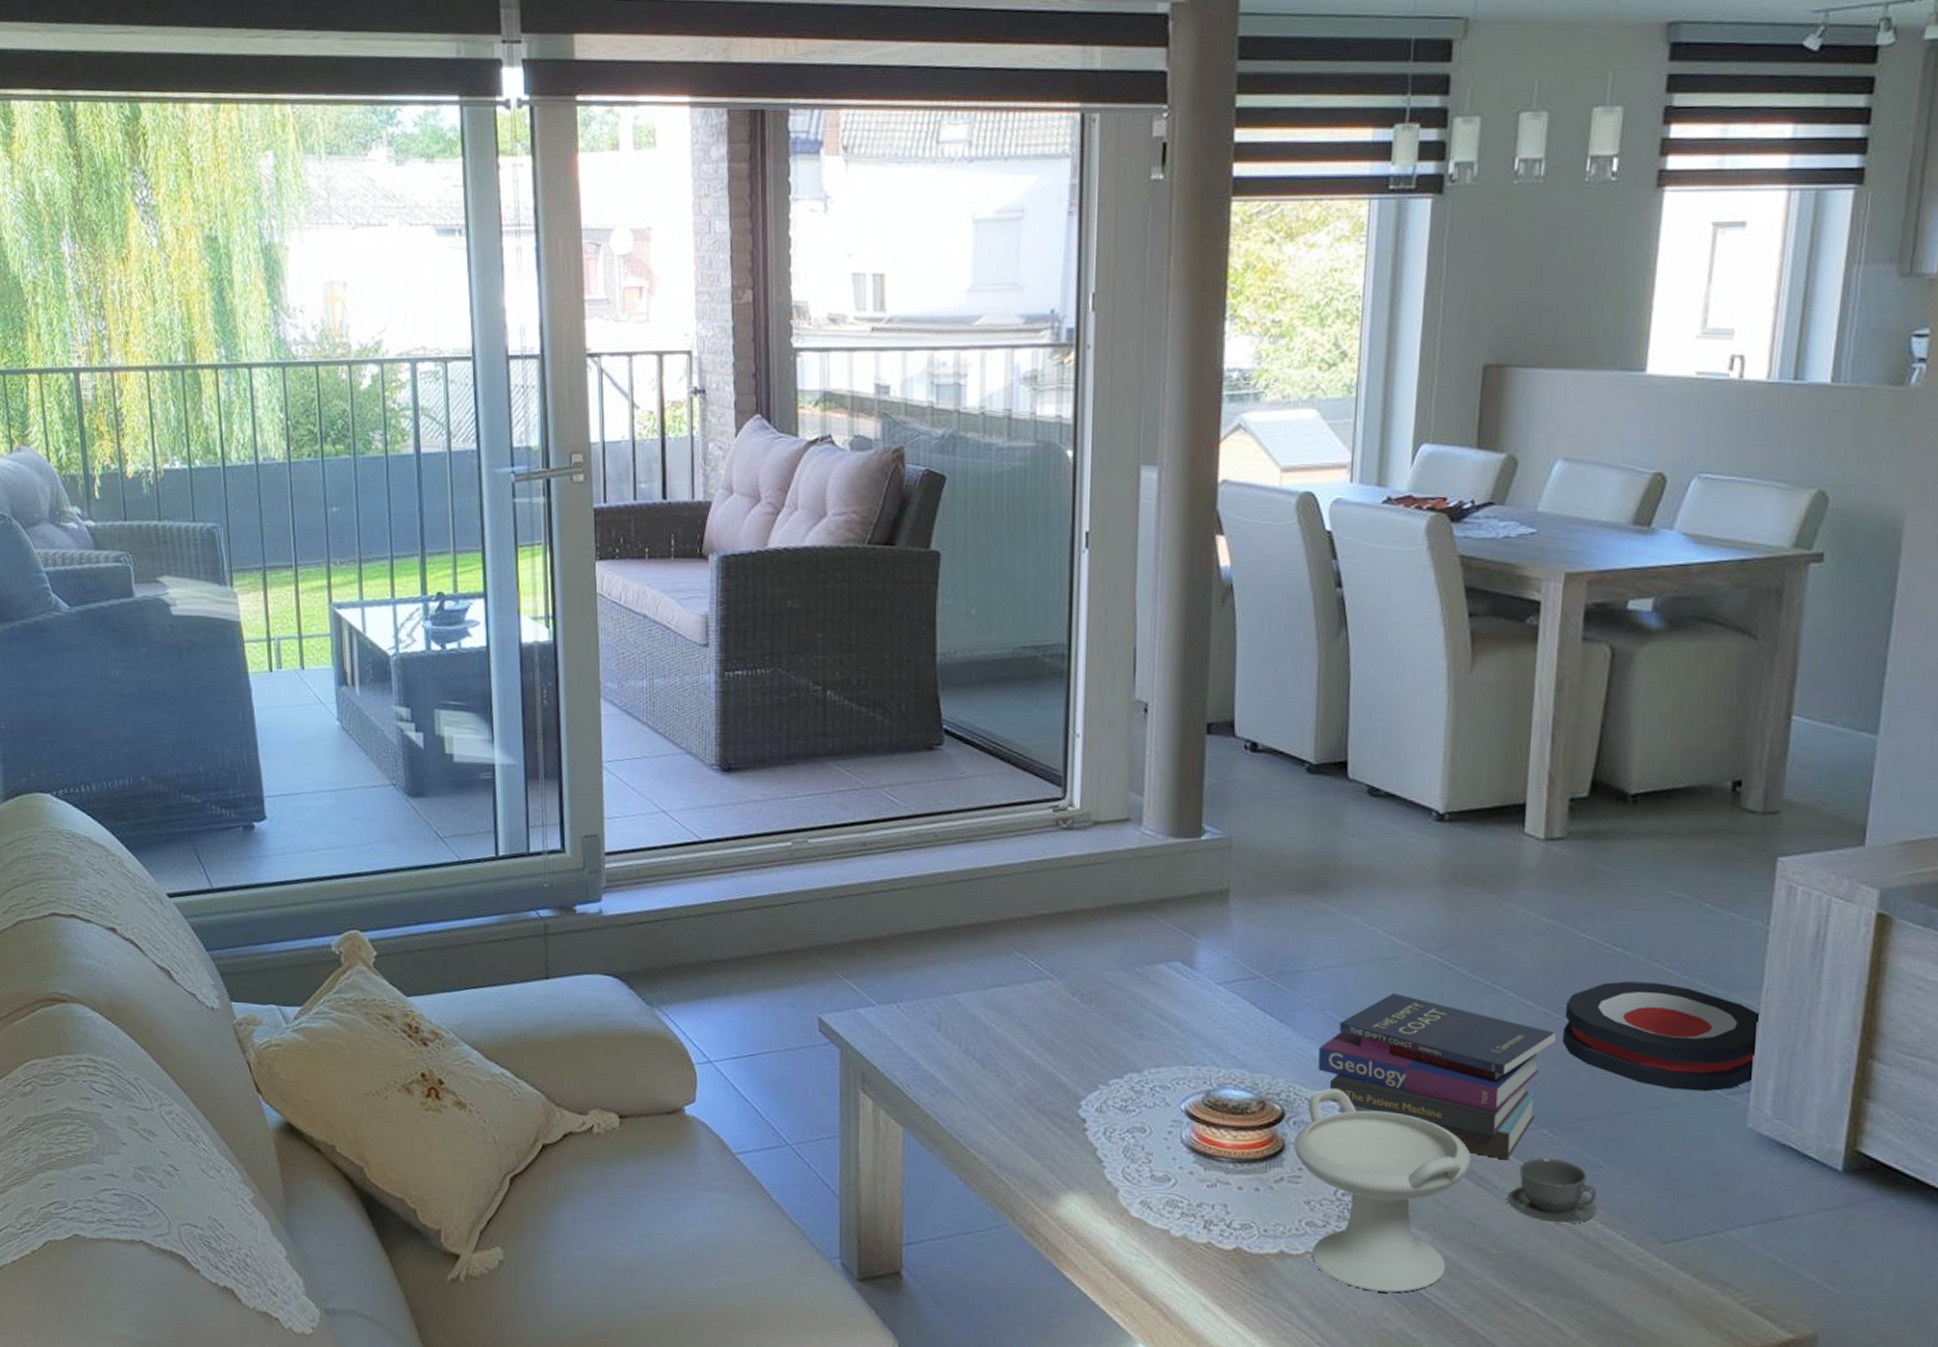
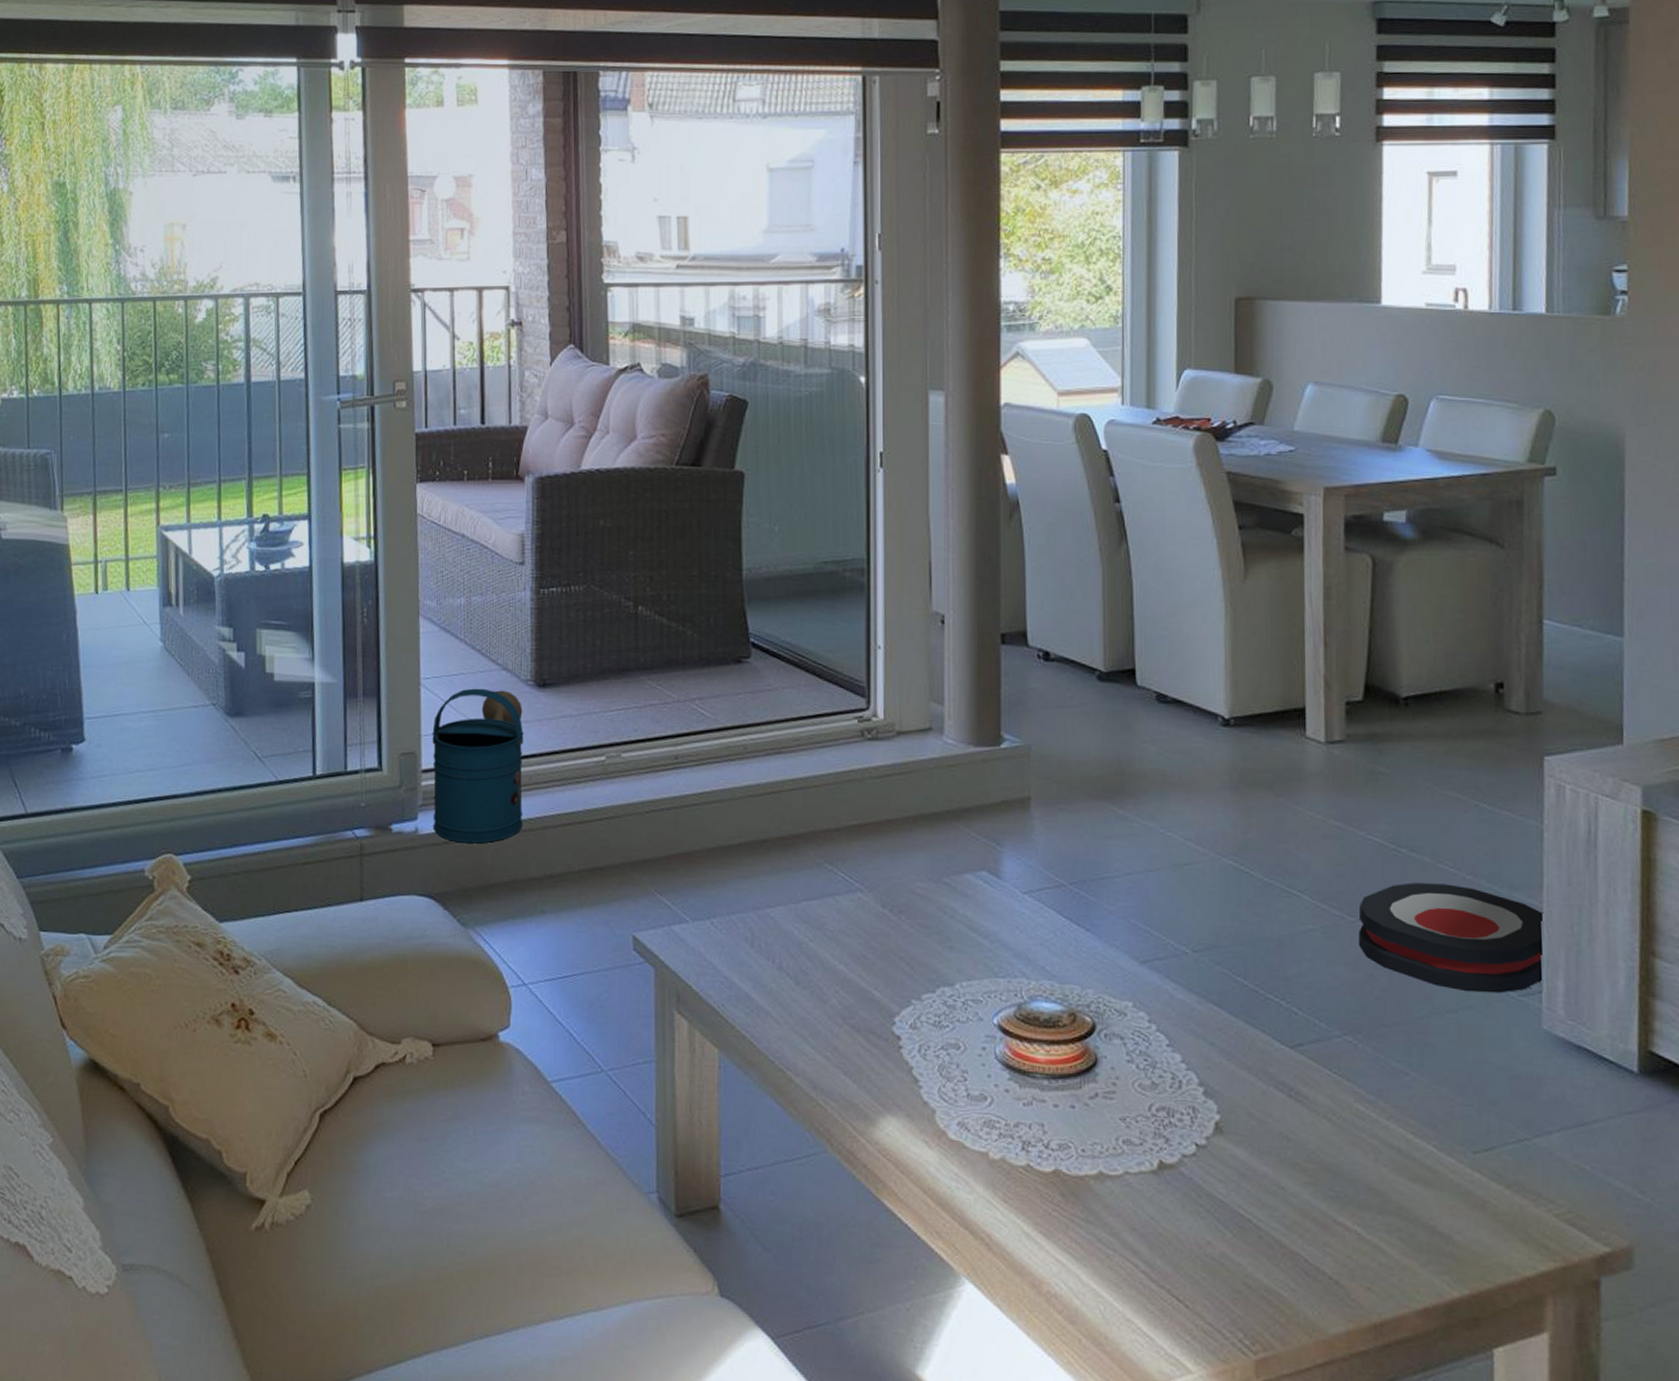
watering can: none [615,772,708,926] -> present [432,688,524,844]
decorative bowl: present [1294,1088,1471,1293] -> none [1107,998,1280,1215]
books: present [1318,993,1556,1160] -> none [1125,899,1352,1070]
teacup: present [1507,1157,1597,1224] -> none [1318,1065,1407,1136]

